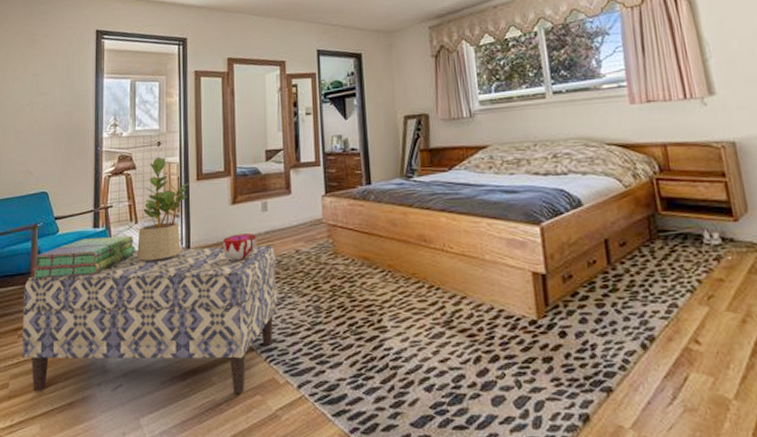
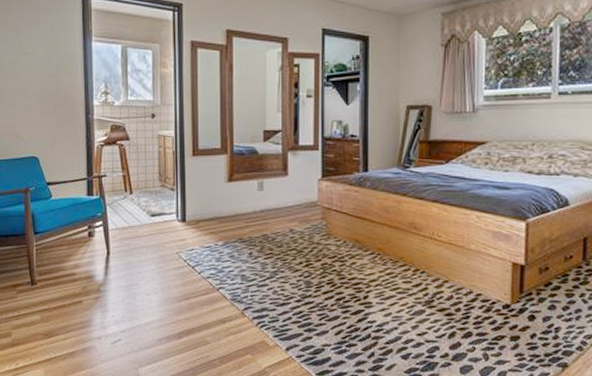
bench: present [22,245,278,394] -> none [19,220,270,353]
stack of books: present [33,235,136,279] -> none [27,205,132,241]
potted plant: present [136,157,191,261] -> none [132,130,186,231]
decorative bowl: present [222,233,256,261] -> none [217,211,251,236]

